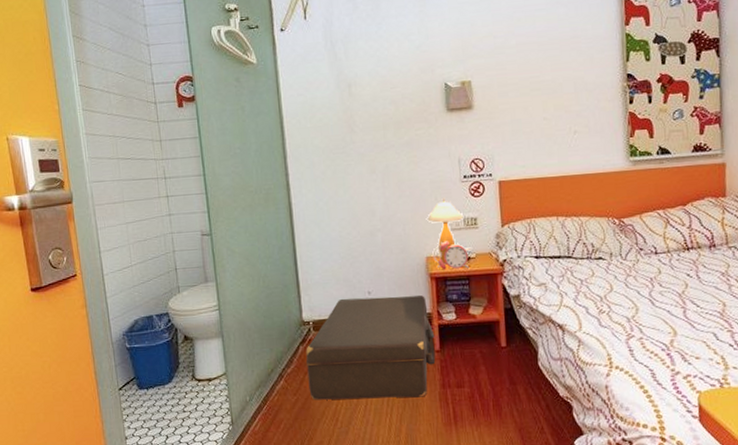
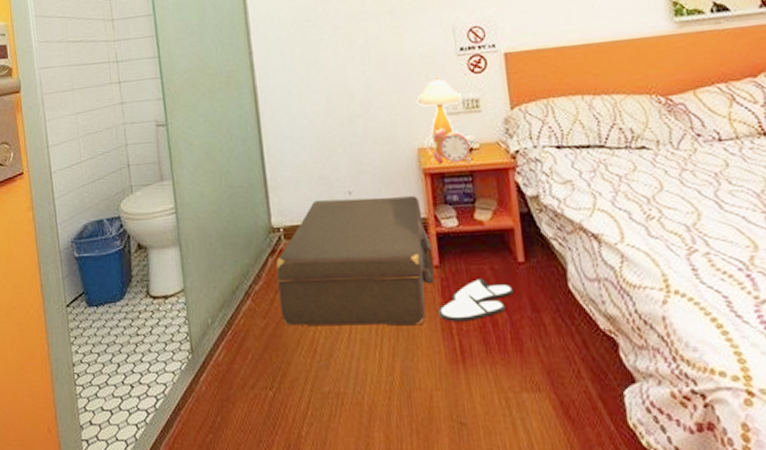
slippers: none [437,360,497,393] -> present [438,279,514,321]

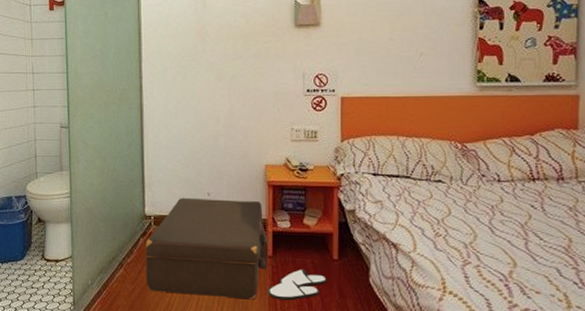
table lamp: present [417,75,462,156] -> none [269,109,304,173]
alarm clock: present [425,128,475,165] -> none [272,151,311,180]

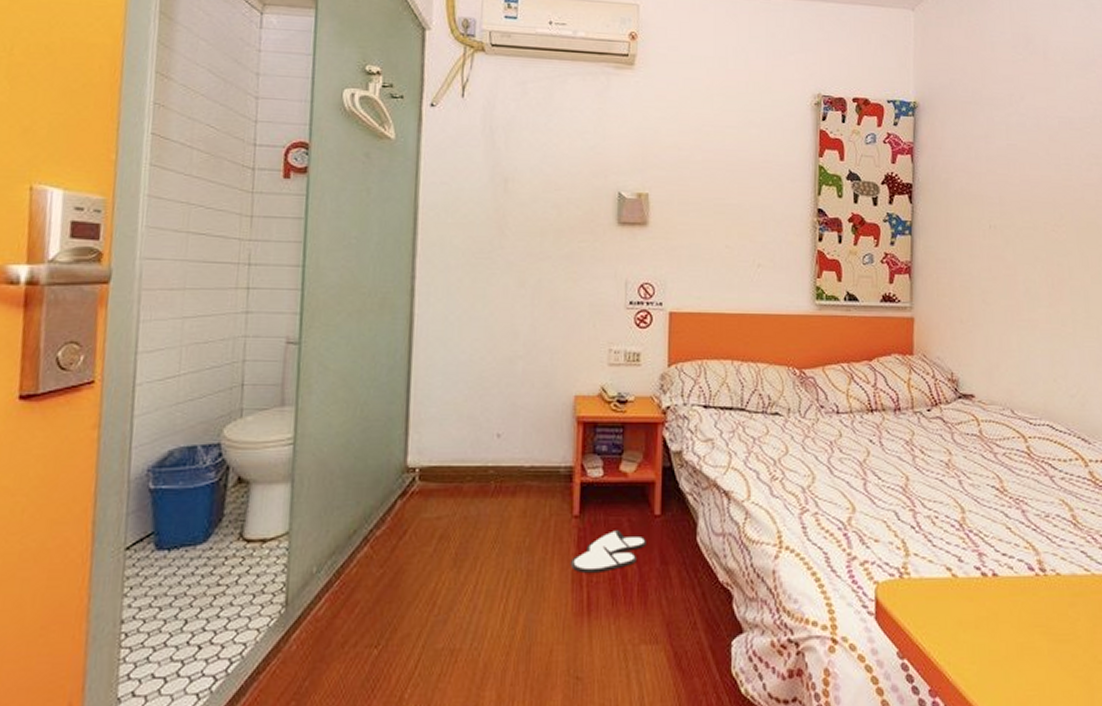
suitcase: present [146,197,269,300] -> none [401,440,575,577]

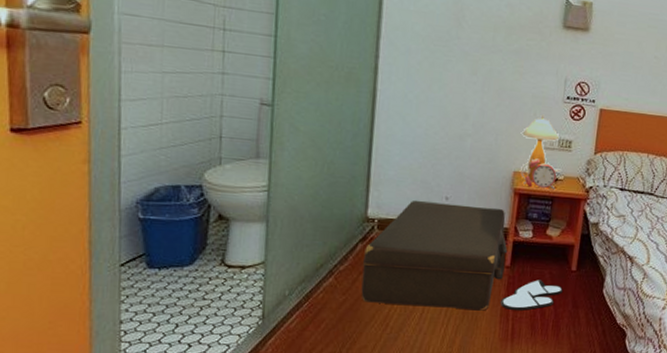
suitcase: none [401,440,575,577] -> present [361,200,508,311]
table lamp: none [581,325,624,406] -> present [522,114,559,181]
alarm clock: none [583,378,631,414] -> present [520,158,562,190]

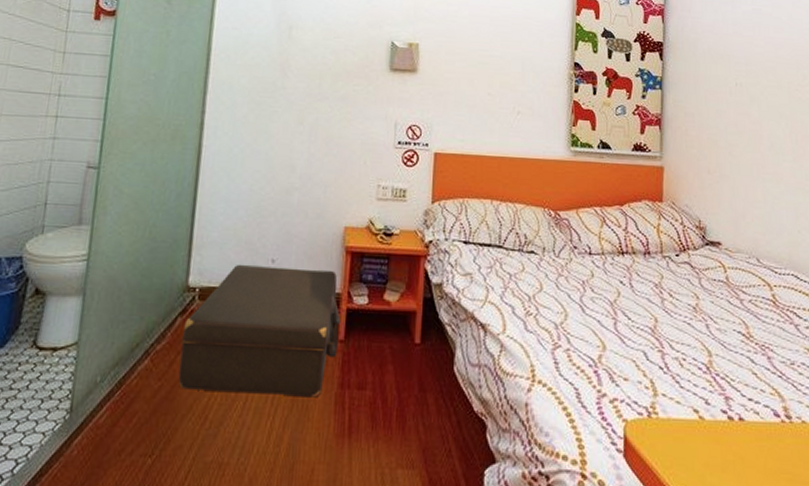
slippers: present [501,280,563,310] -> none [335,356,406,396]
alarm clock: present [520,158,562,190] -> none [352,211,397,246]
table lamp: present [522,114,559,181] -> none [352,162,392,237]

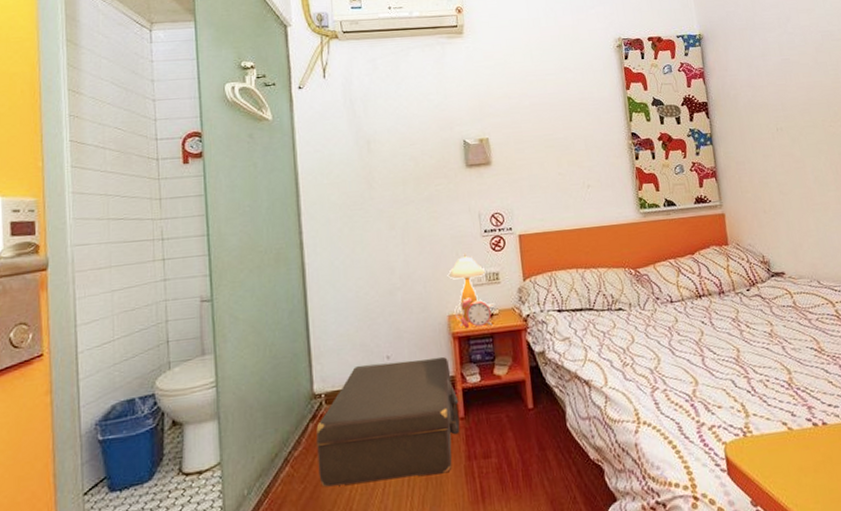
table lamp: none [352,162,392,237] -> present [448,252,485,322]
alarm clock: none [352,211,397,246] -> present [455,297,495,329]

